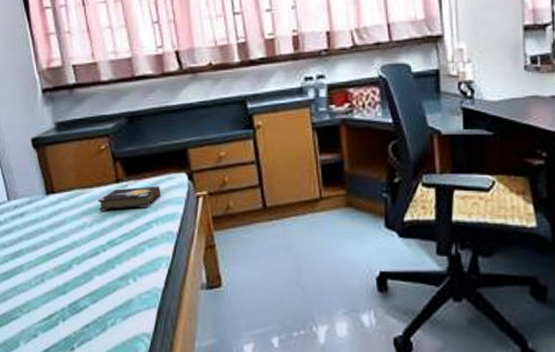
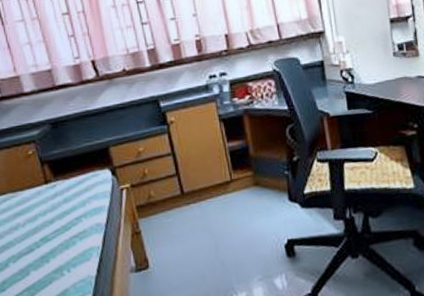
hardback book: present [97,186,161,211] -> none [28,183,88,211]

